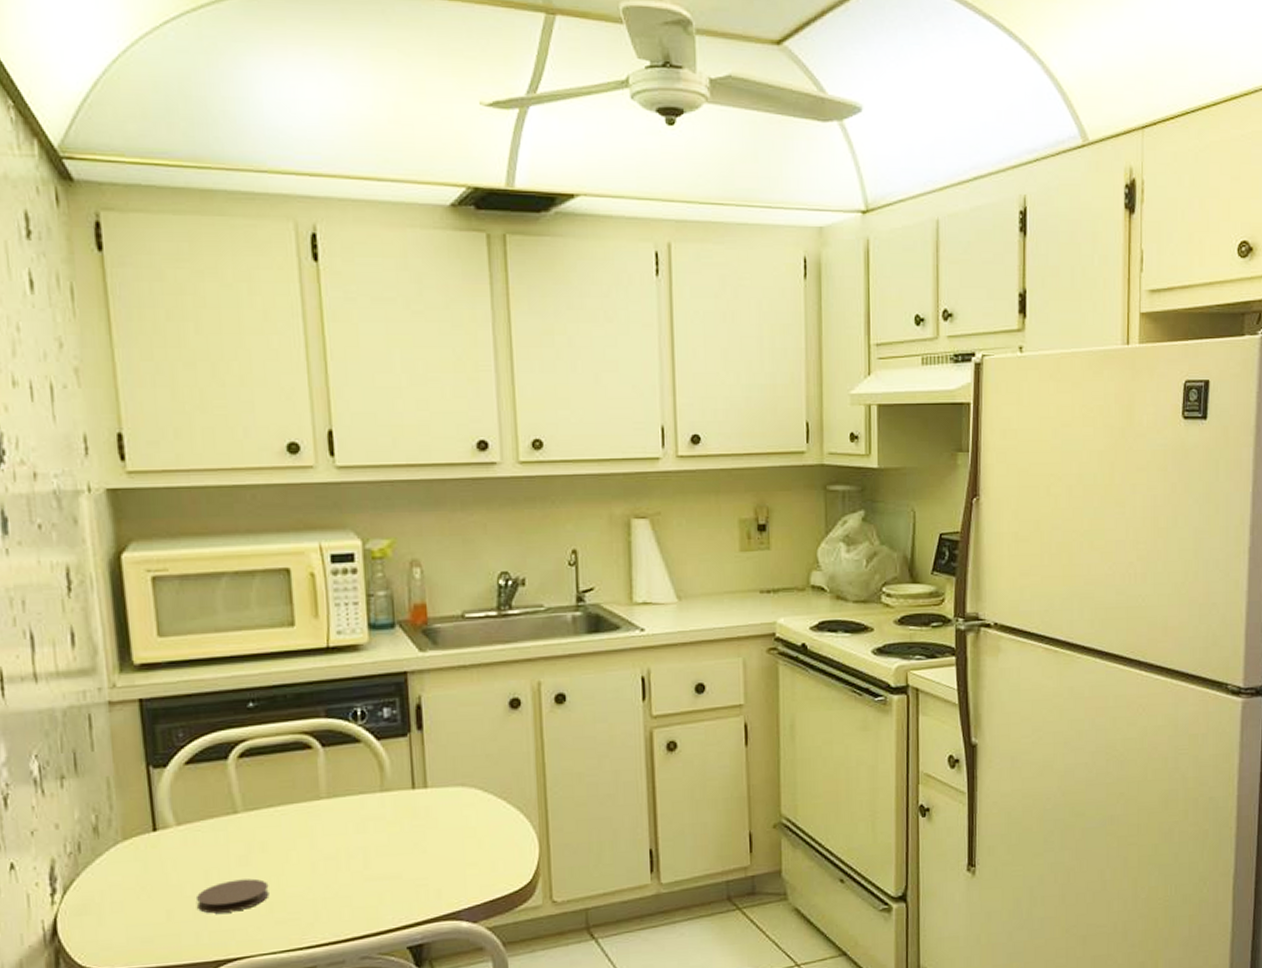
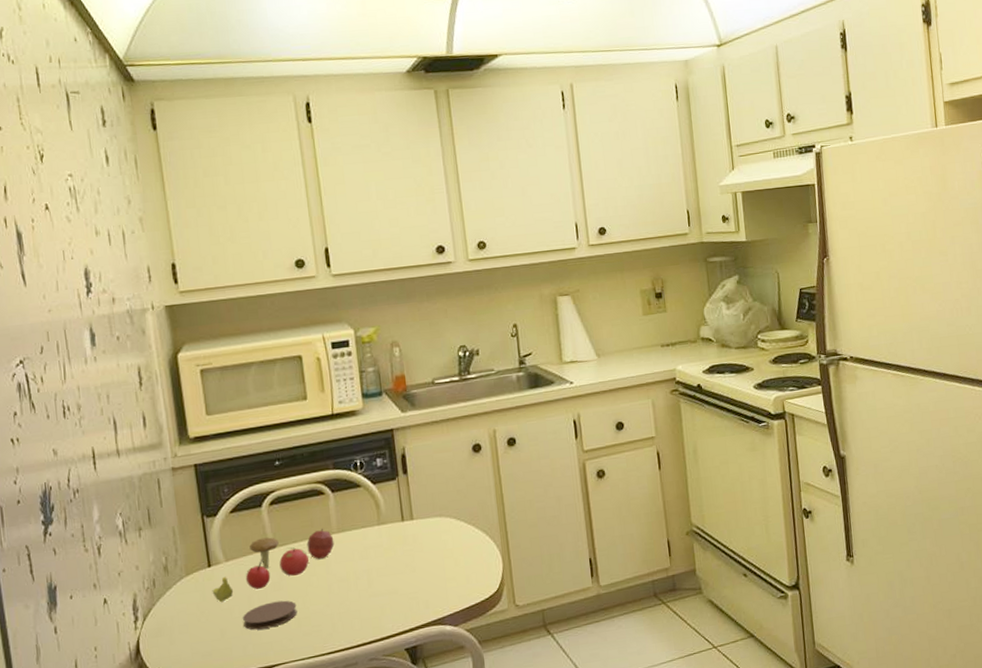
fruit: none [157,792,322,877] -> present [212,529,335,603]

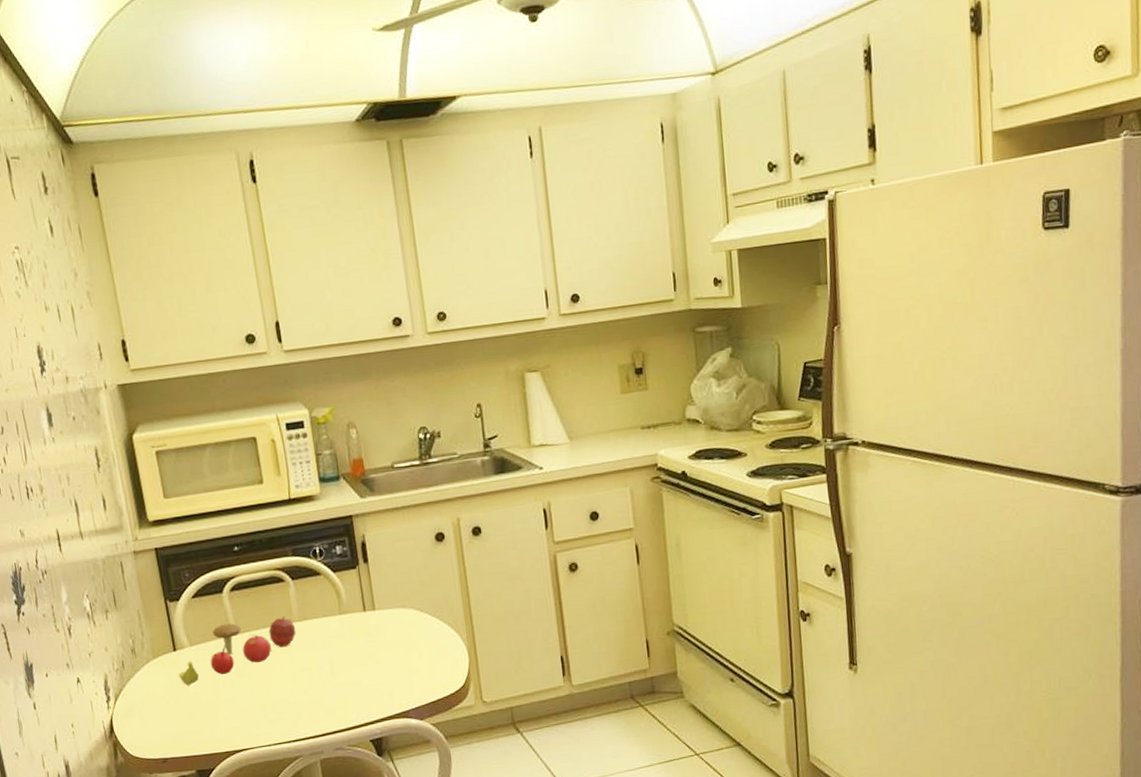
coaster: present [243,600,297,631] -> none [209,686,262,715]

